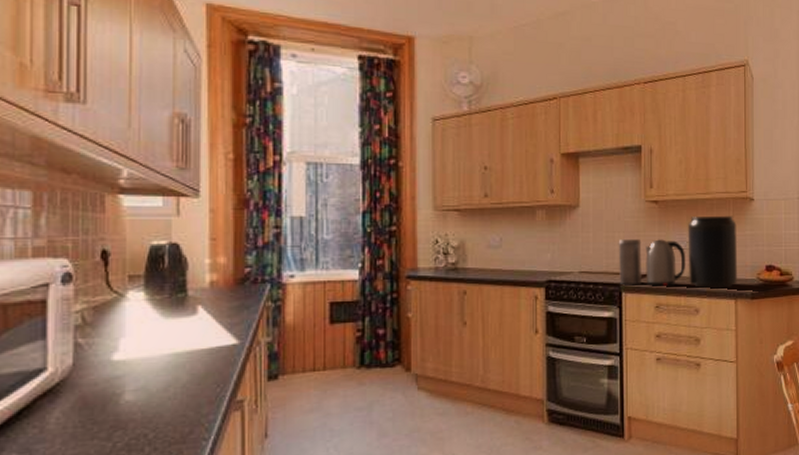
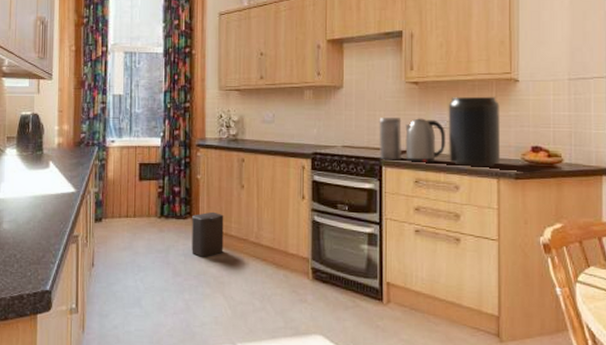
pedal bin: none [402,355,442,411] -> present [192,211,224,257]

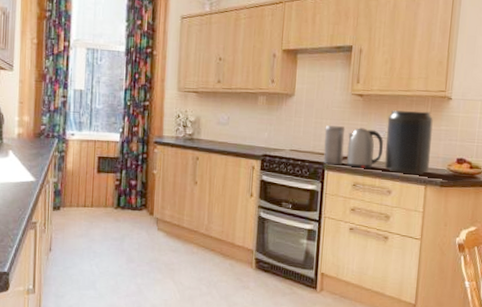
pedal bin: present [192,211,224,257] -> none [145,204,177,246]

